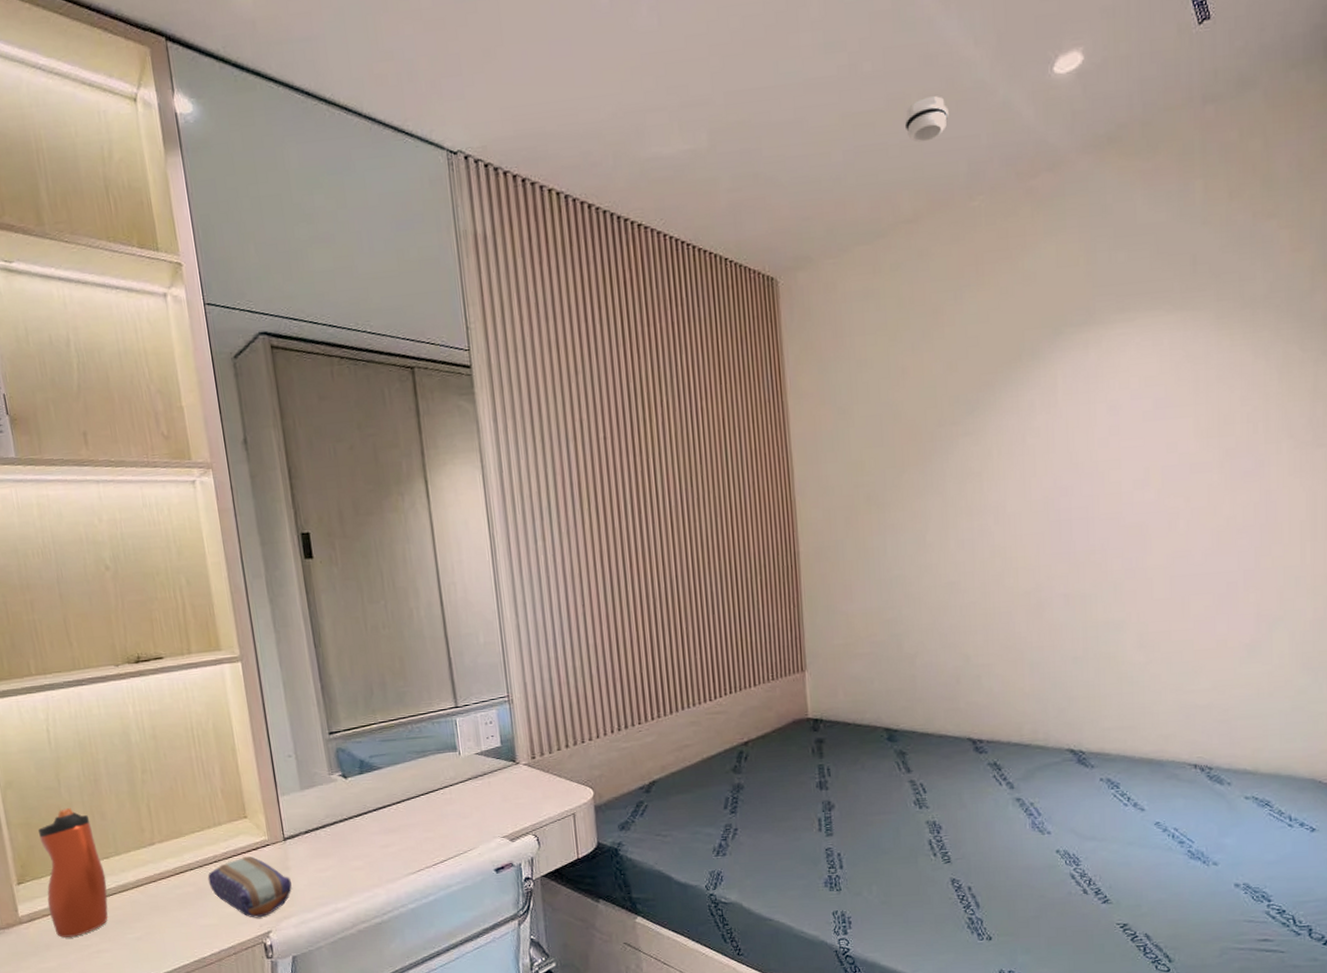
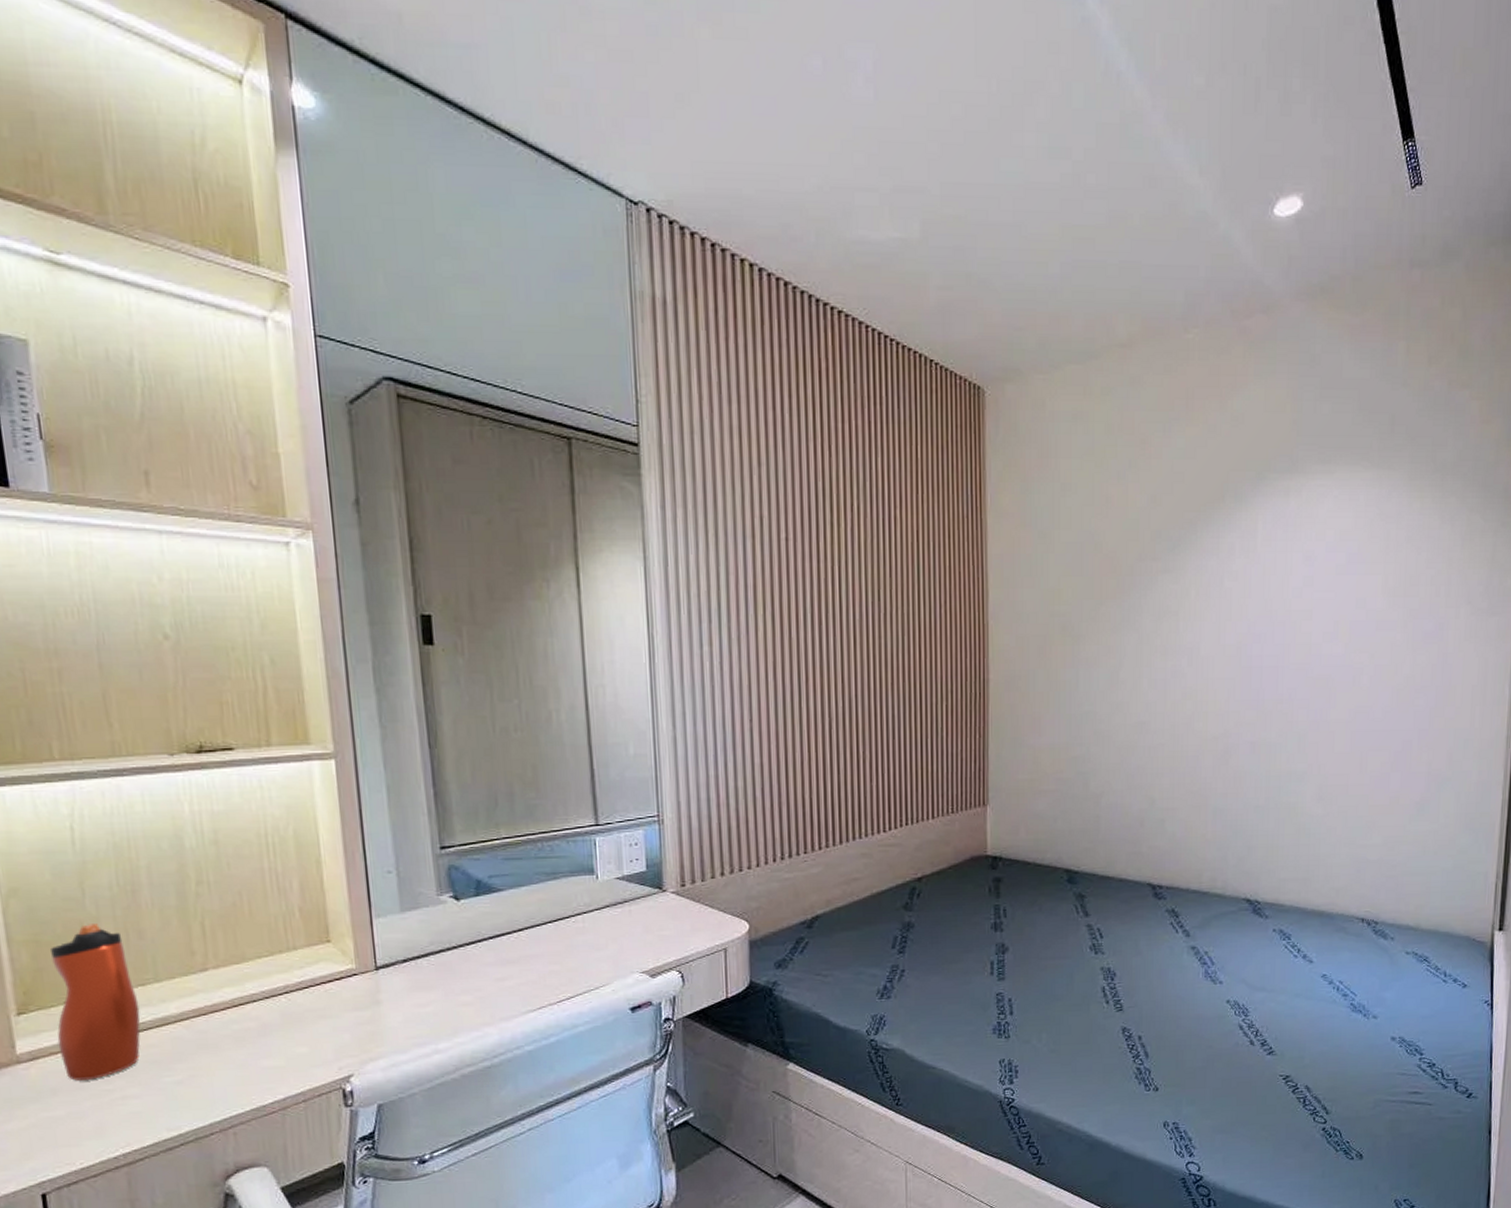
pencil case: present [207,856,292,918] -> none [275,987,382,1060]
smoke detector: present [904,96,949,143] -> none [1124,220,1170,266]

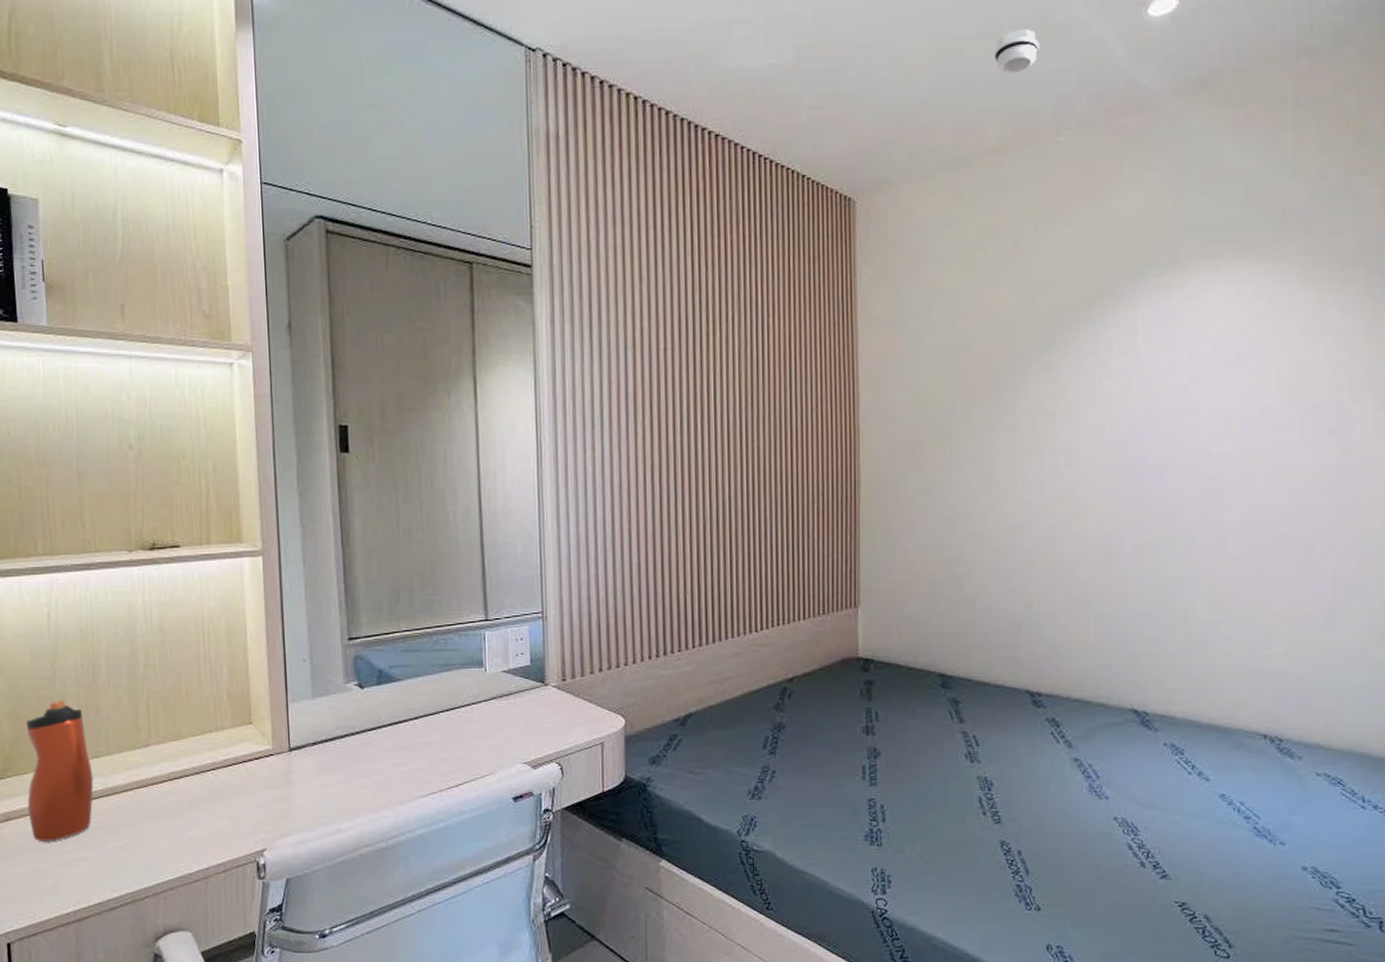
smoke detector: none [1124,220,1170,266] -> present [994,29,1040,74]

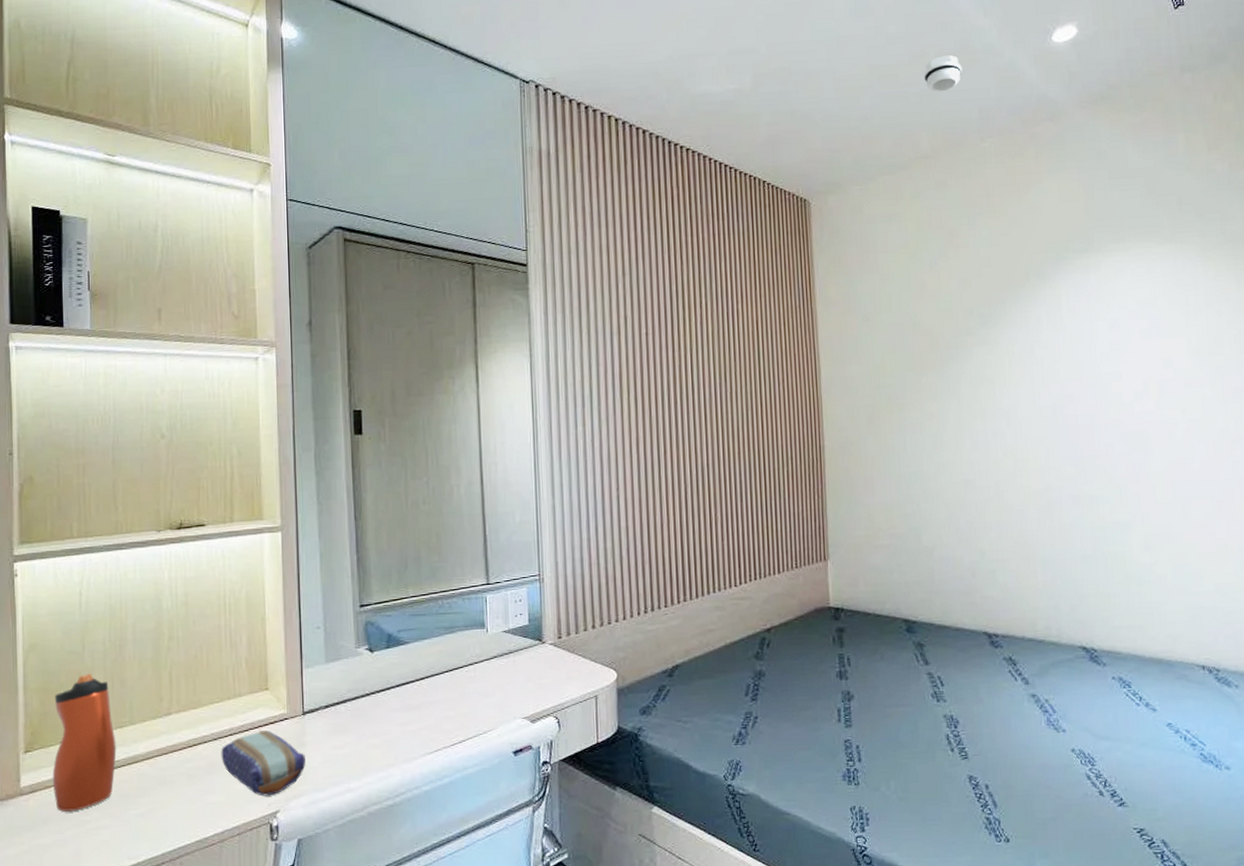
pencil case: none [203,766,293,834] -> present [221,730,306,797]

